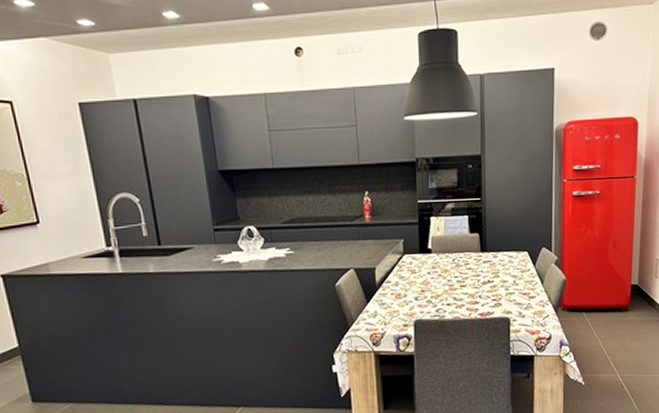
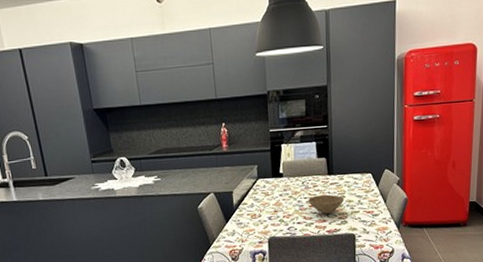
bowl: none [459,273,499,295] -> present [308,194,345,214]

